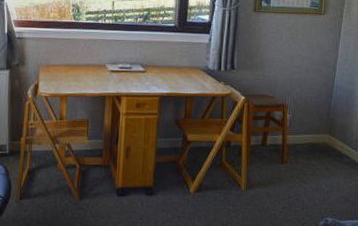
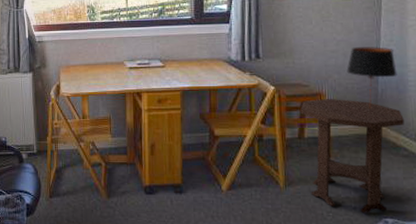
side table: none [265,109,349,213] -> present [300,98,404,213]
table lamp: none [307,64,348,120] -> present [347,47,397,108]

